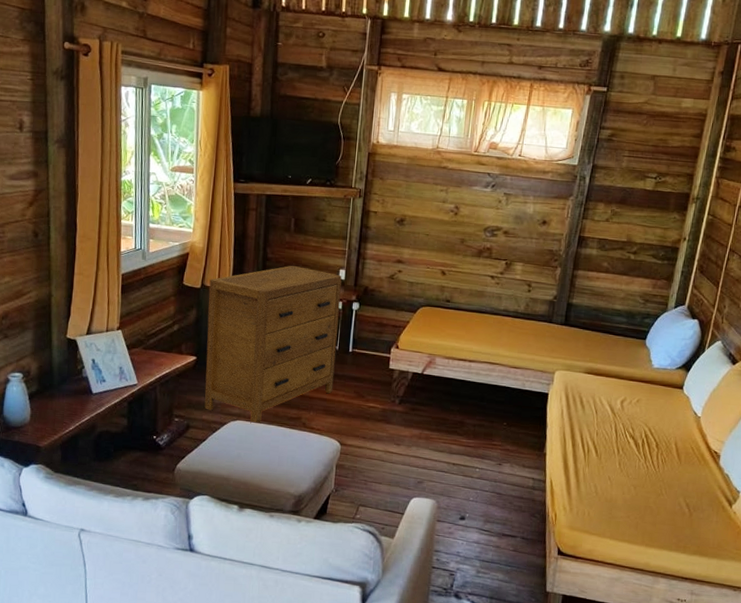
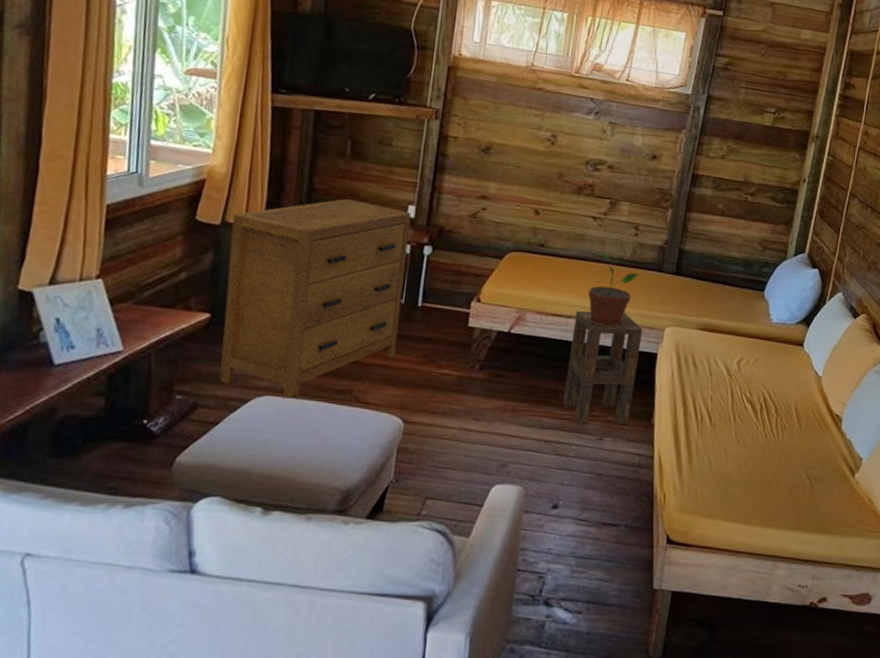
side table: none [467,355,535,453] -> present [562,310,642,426]
potted plant: none [488,305,532,370] -> present [588,251,639,327]

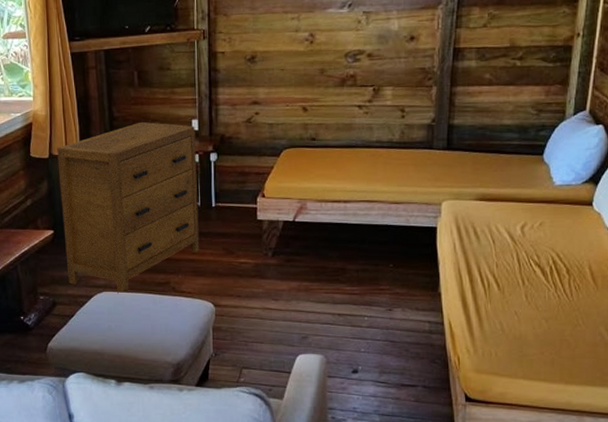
side table: present [562,310,642,426] -> none [350,192,419,299]
potted plant: present [588,251,639,327] -> none [363,137,410,207]

